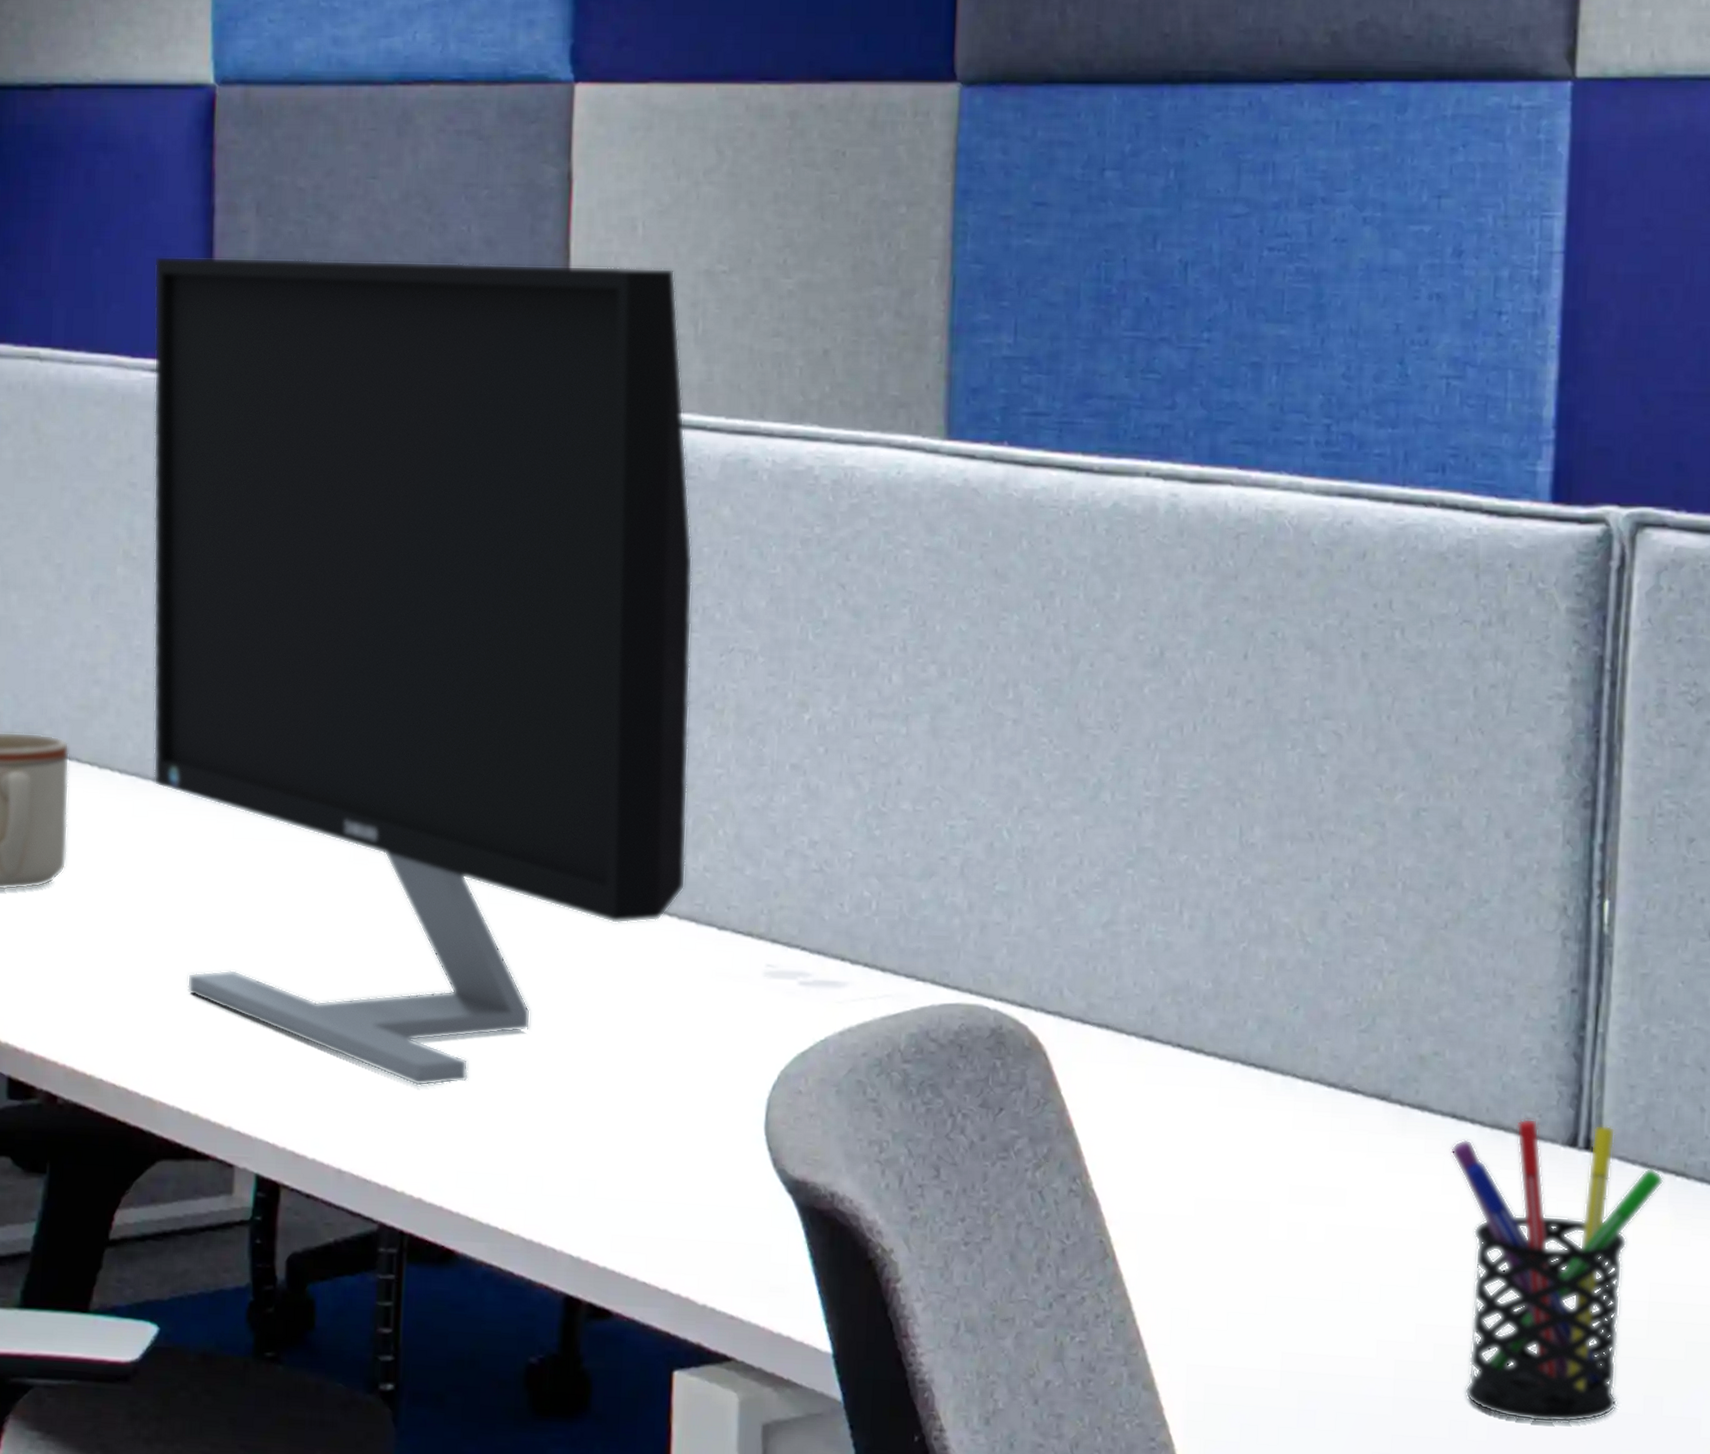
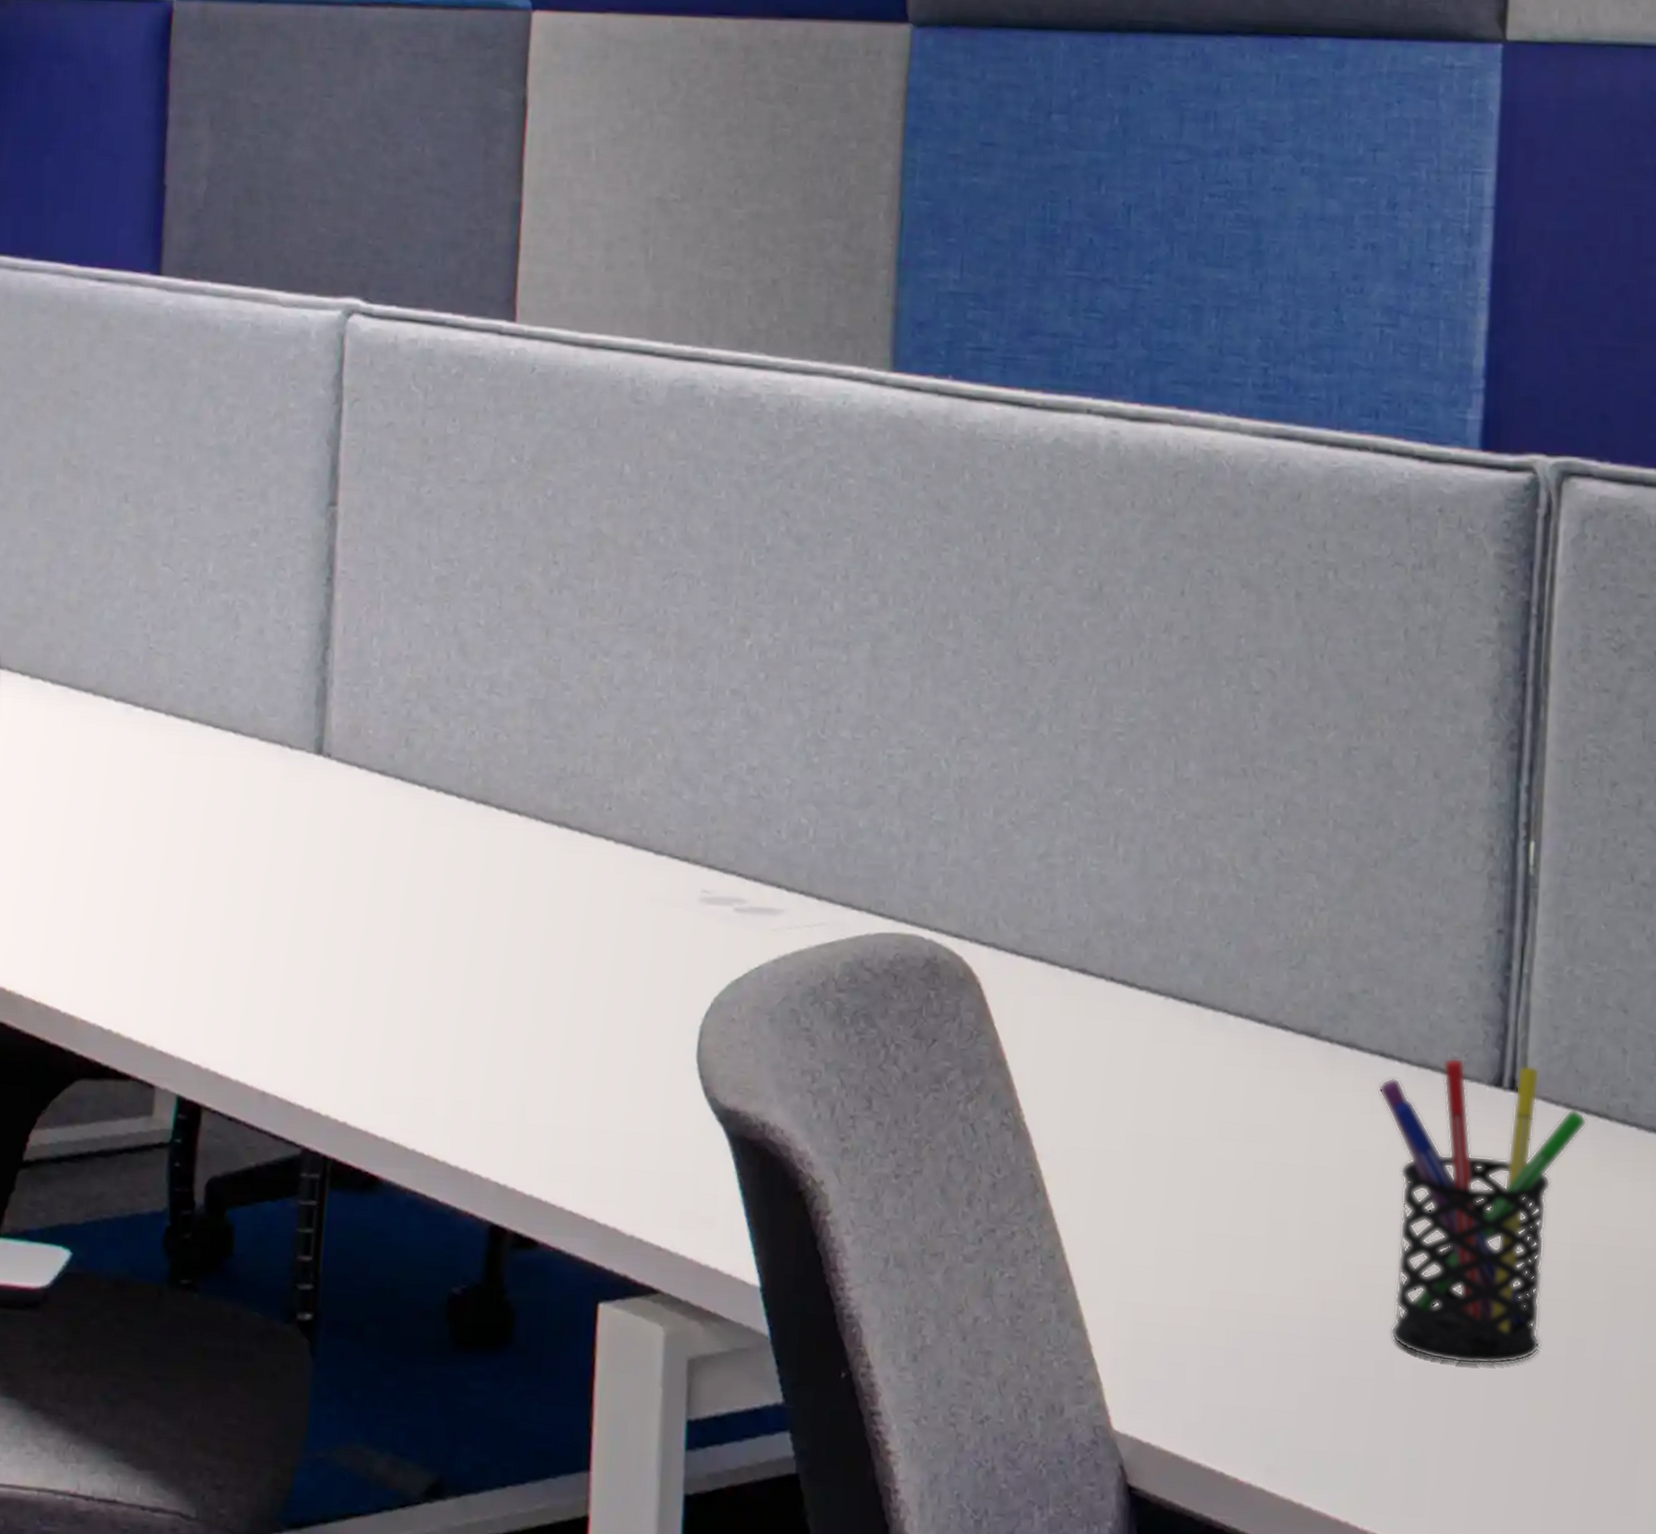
monitor: present [153,256,693,1086] -> none [86,166,638,1008]

